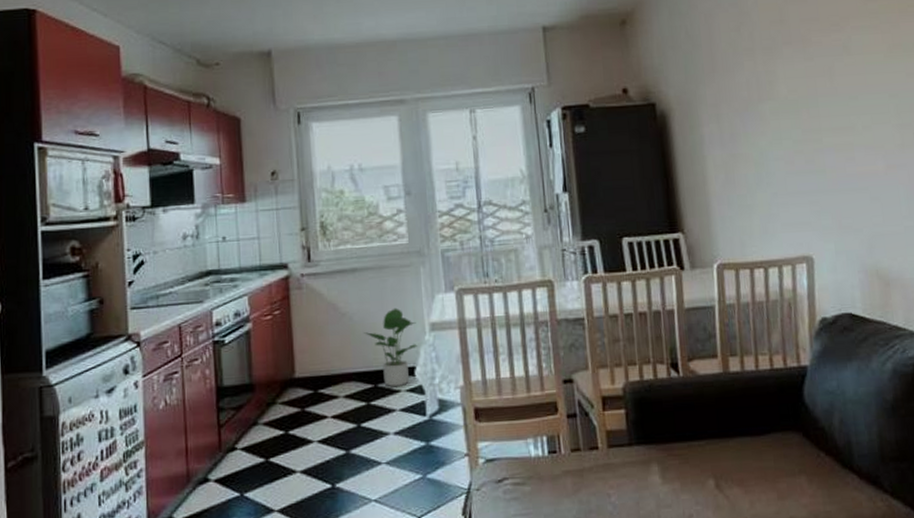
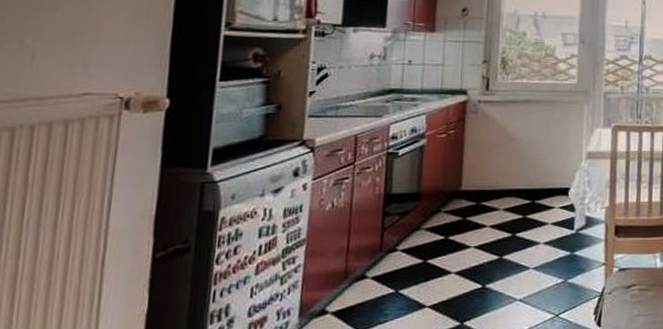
potted plant: present [364,307,418,387] -> none [528,137,575,204]

